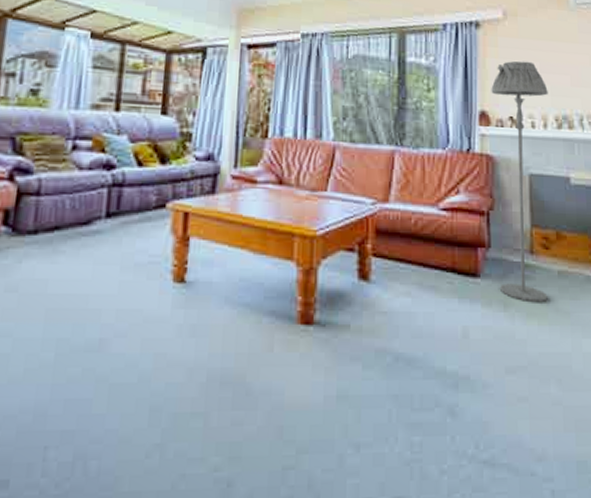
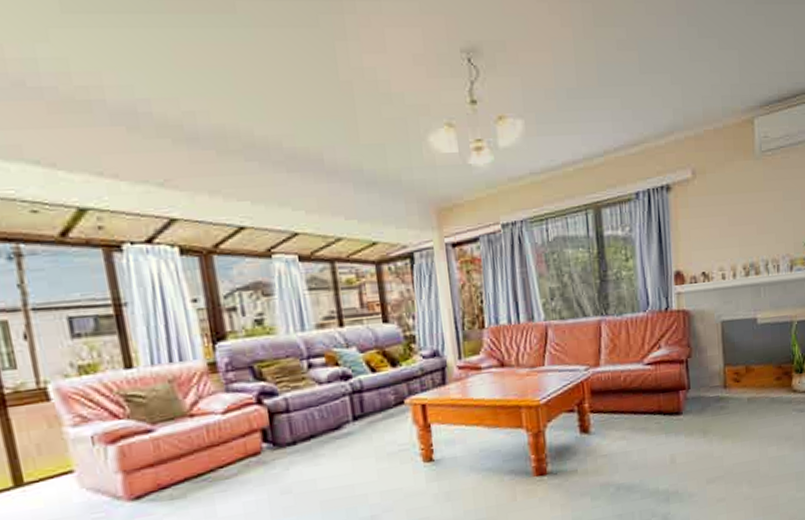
floor lamp: present [491,61,548,303] -> none [684,217,739,427]

